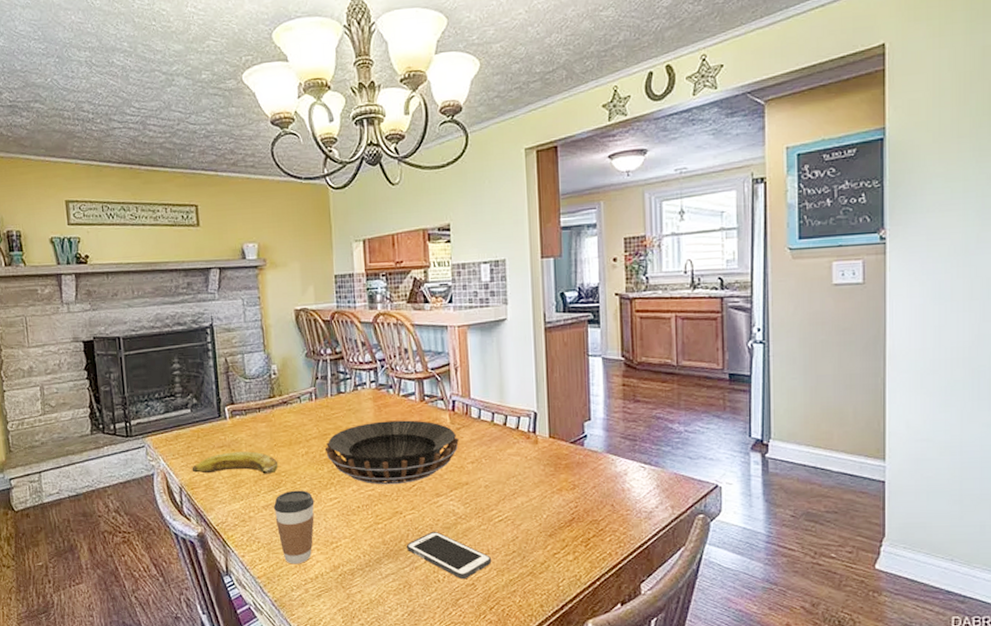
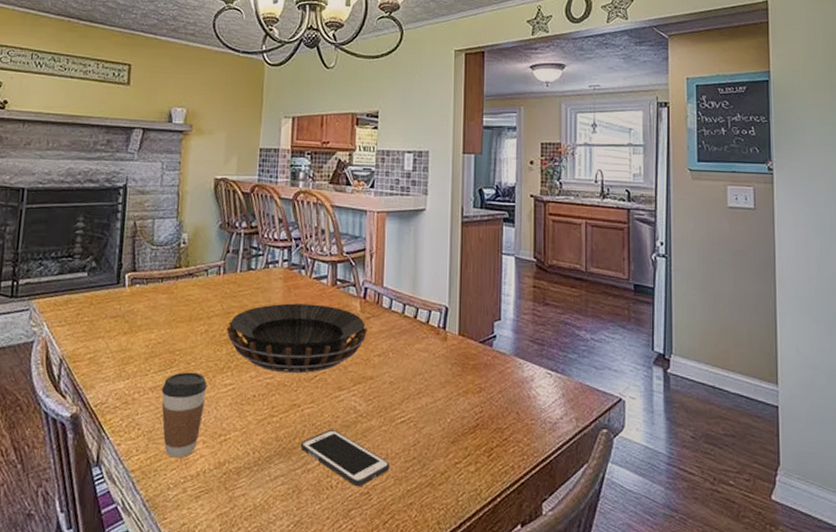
banana: present [192,451,279,474] -> none [77,323,174,352]

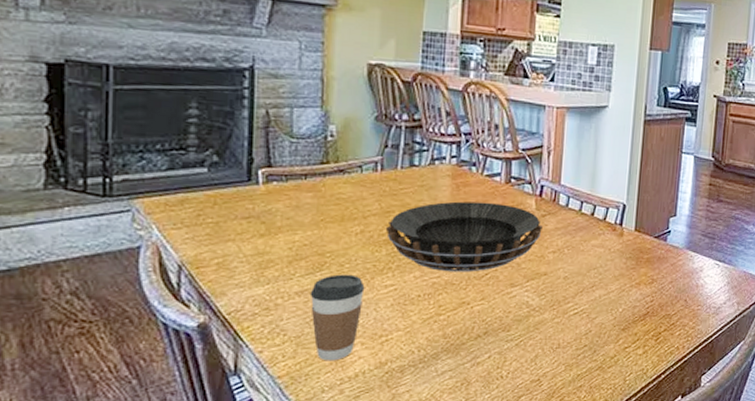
cell phone: present [300,429,390,487] -> none [469,323,562,376]

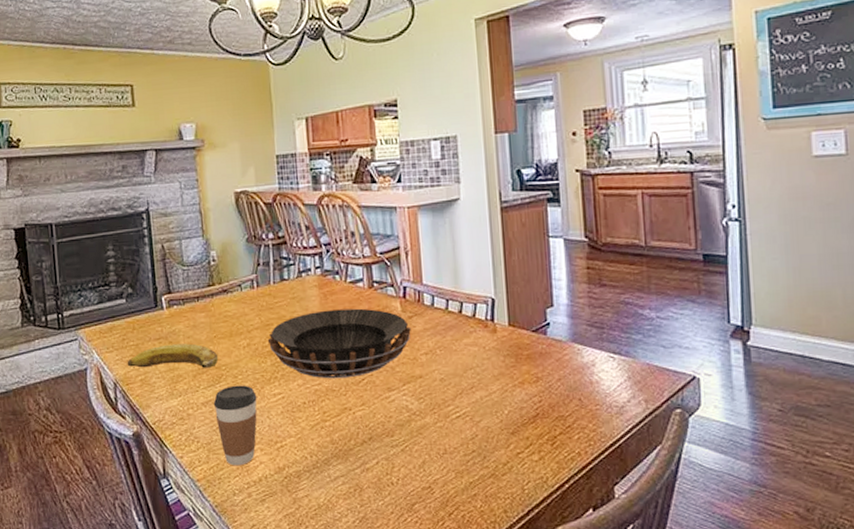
banana: none [200,225,324,254] -> present [127,343,219,368]

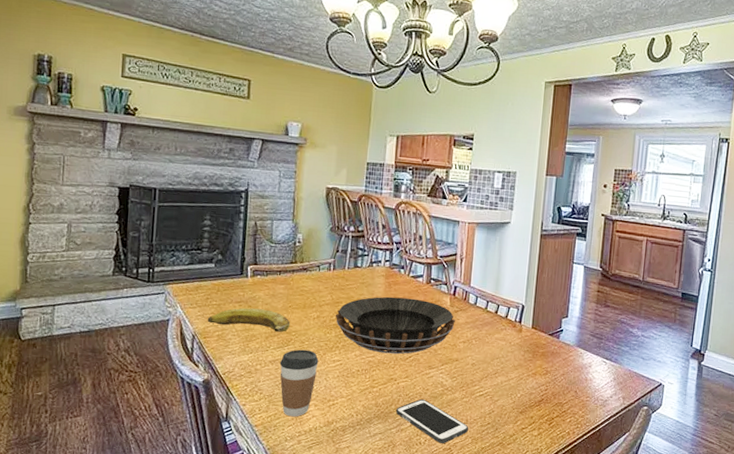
cell phone: none [356,429,450,482] -> present [395,399,469,444]

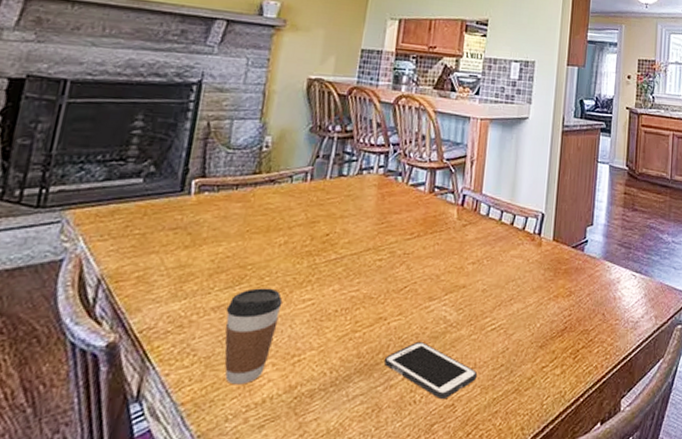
banana: present [207,308,291,332] -> none [123,236,247,266]
decorative bowl: present [335,296,455,355] -> none [309,211,463,285]

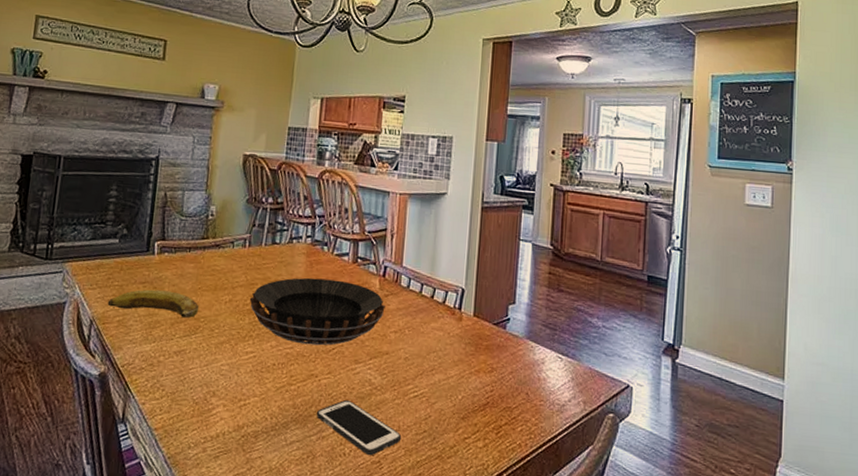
banana: none [123,236,247,266] -> present [107,289,200,318]
coffee cup: present [224,288,283,385] -> none [185,338,230,420]
decorative bowl: none [309,211,463,285] -> present [249,277,385,346]

